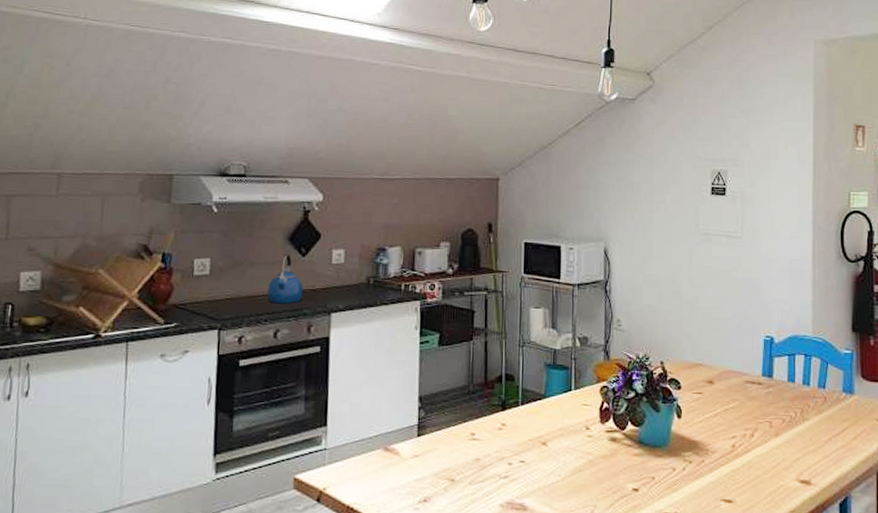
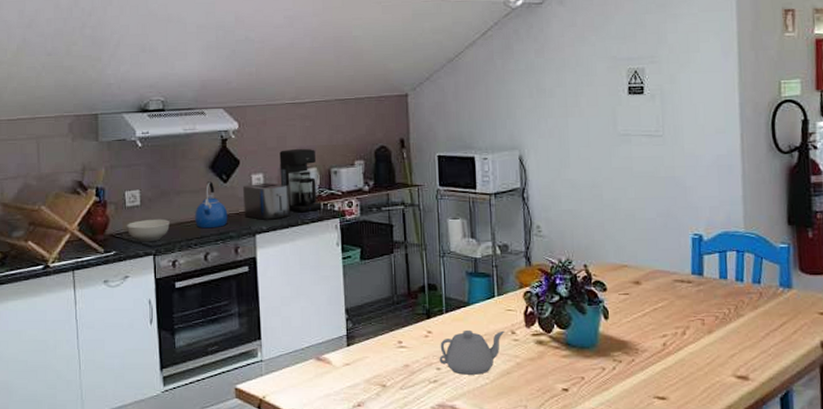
bowl: none [191,290,241,315] -> present [126,219,171,242]
toaster: none [320,258,371,300] -> present [242,182,291,221]
coffee maker: none [362,225,403,293] -> present [279,148,322,213]
teapot: none [511,423,580,471] -> present [439,329,505,375]

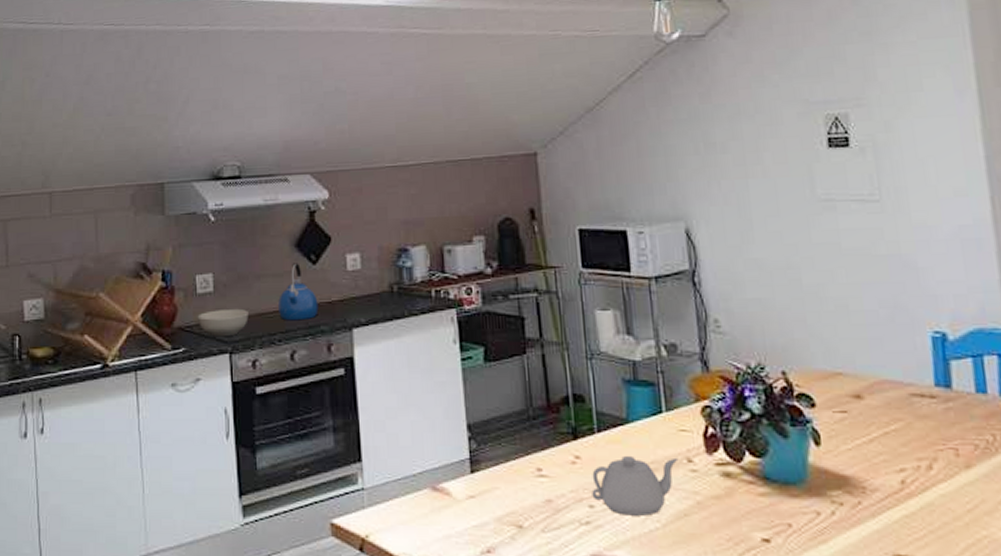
toaster: present [242,182,291,221] -> none [335,264,395,312]
coffee maker: present [279,148,322,213] -> none [379,221,433,302]

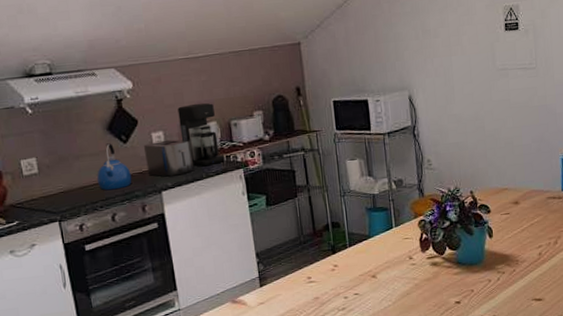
bowl: present [197,308,250,337] -> none [26,185,73,210]
toaster: none [335,264,395,312] -> present [143,139,195,178]
coffee maker: none [379,221,433,302] -> present [177,103,225,167]
teapot: present [591,455,679,516] -> none [346,257,404,300]

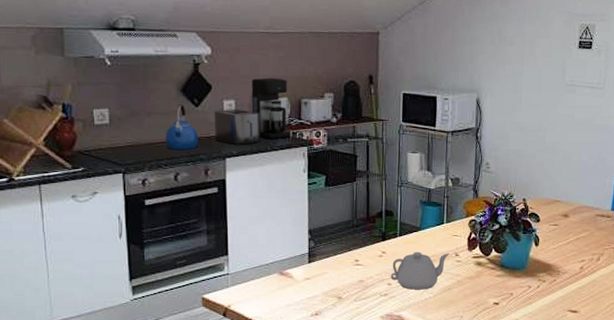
teapot: none [346,257,404,300] -> present [390,251,450,290]

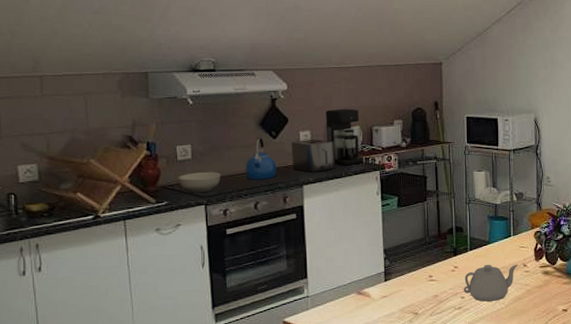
bowl: none [95,138,141,161] -> present [178,171,222,193]

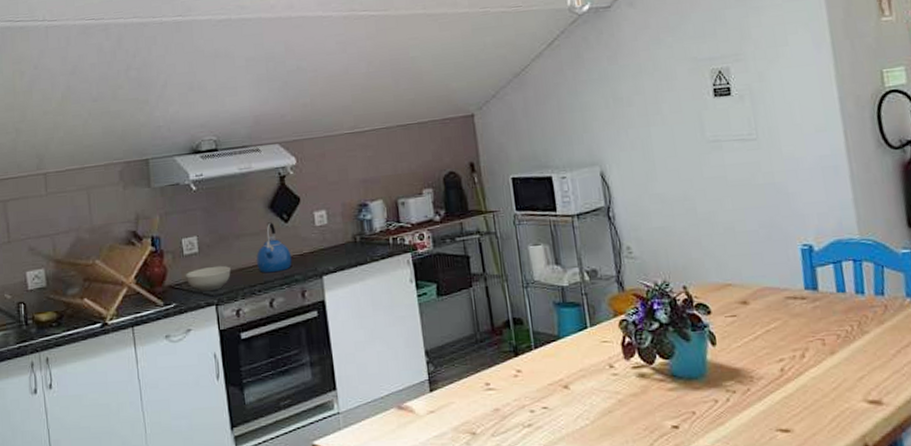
toaster: present [290,139,336,173] -> none [305,218,359,261]
coffee maker: present [326,108,364,166] -> none [341,180,391,250]
teapot: present [463,264,518,302] -> none [531,364,602,417]

